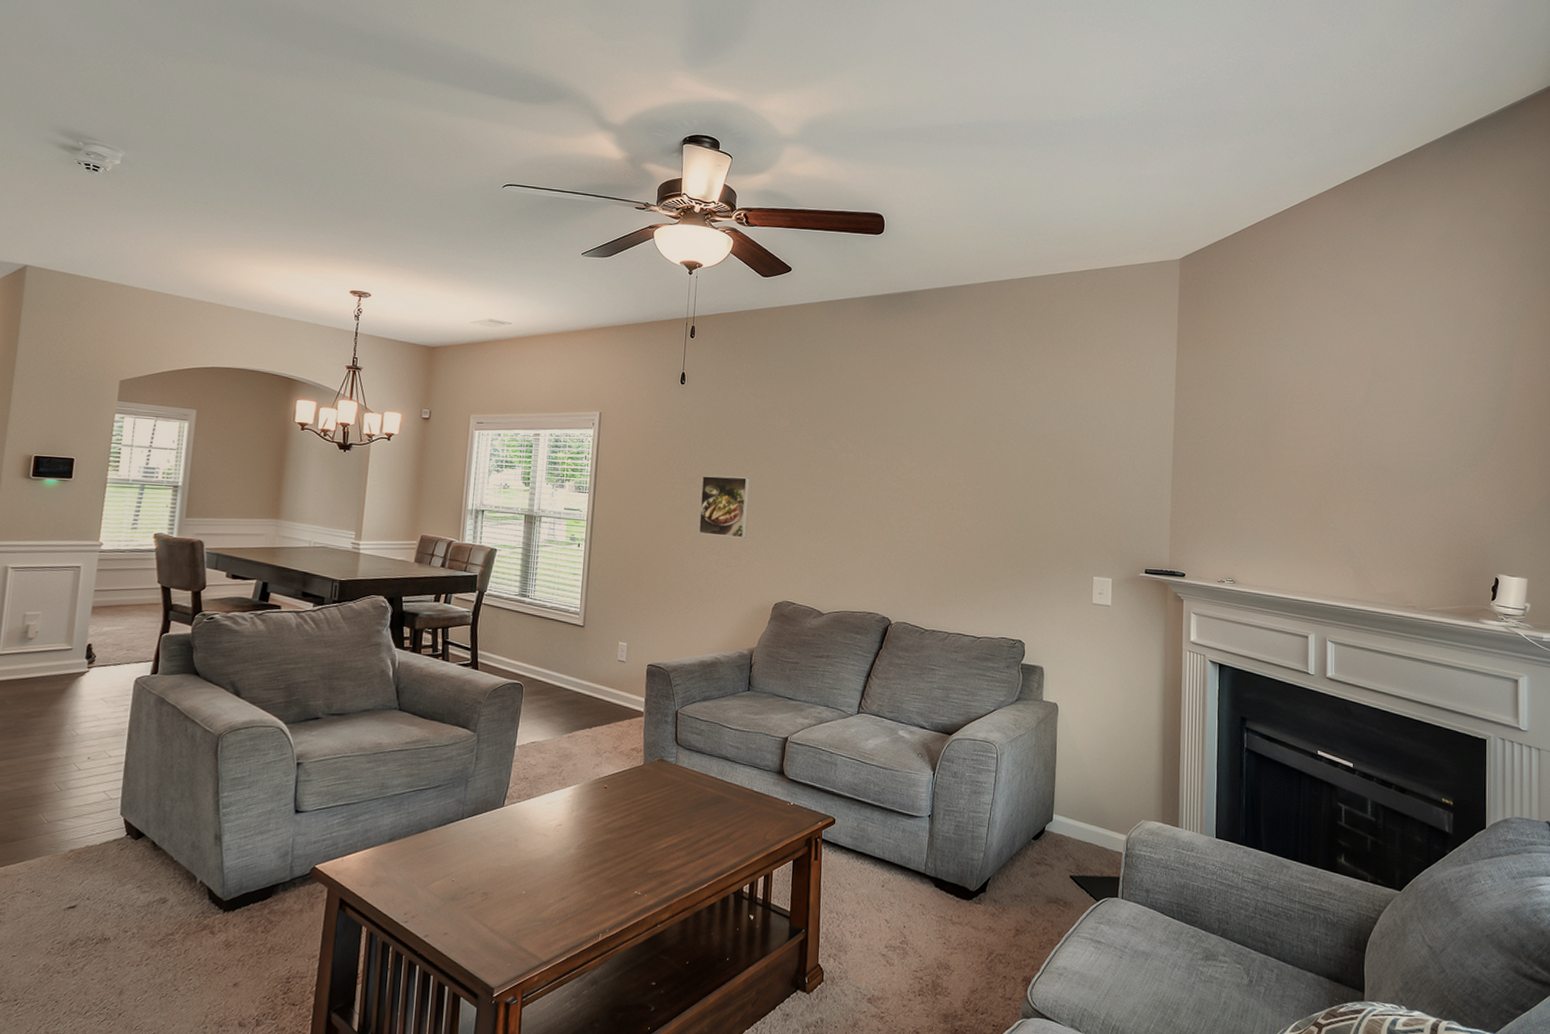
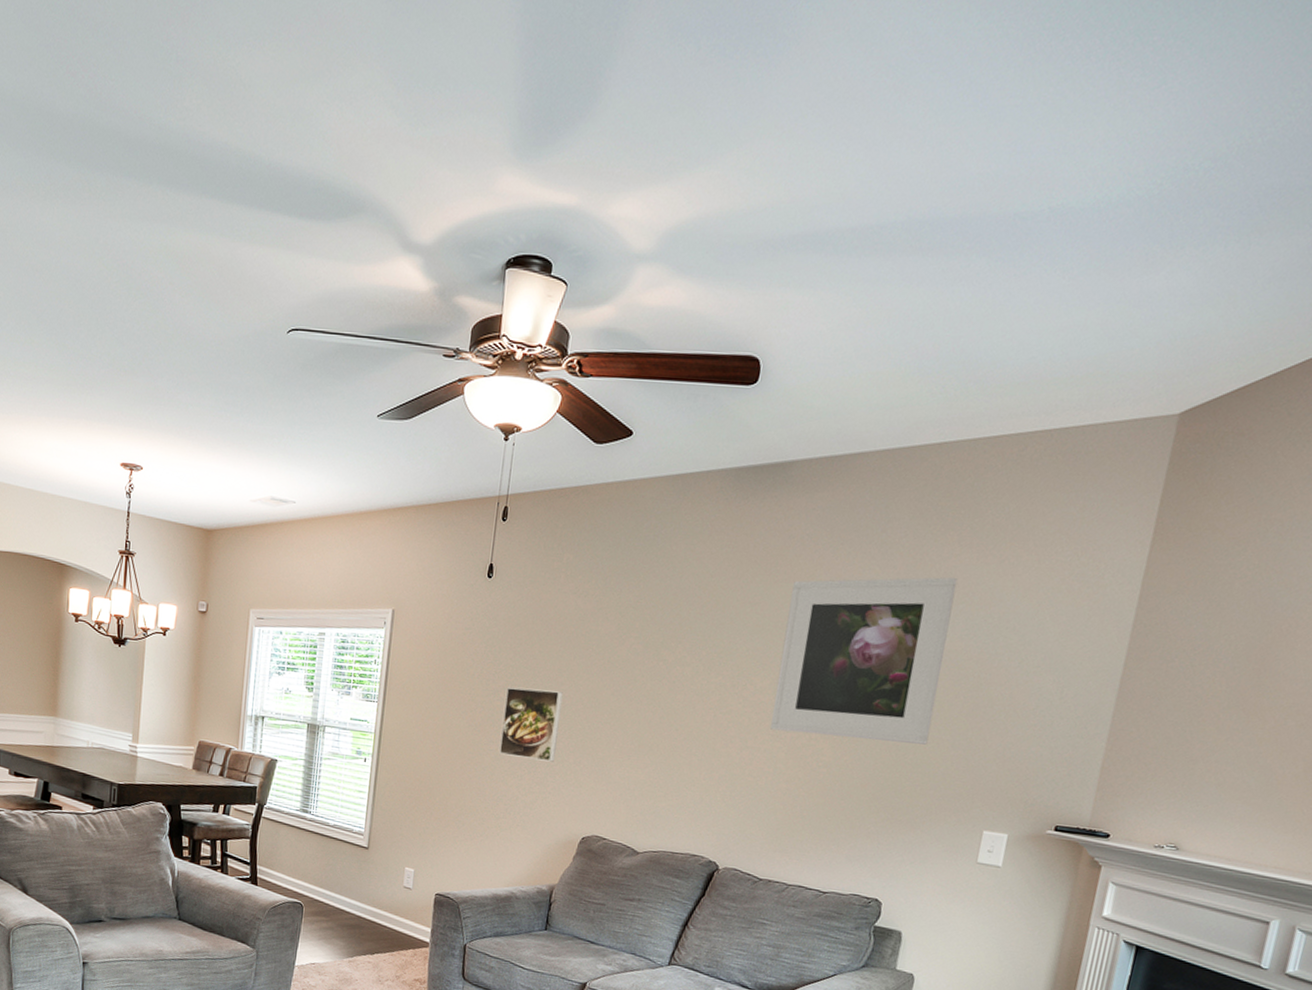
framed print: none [920,377,1047,509] -> present [769,576,958,745]

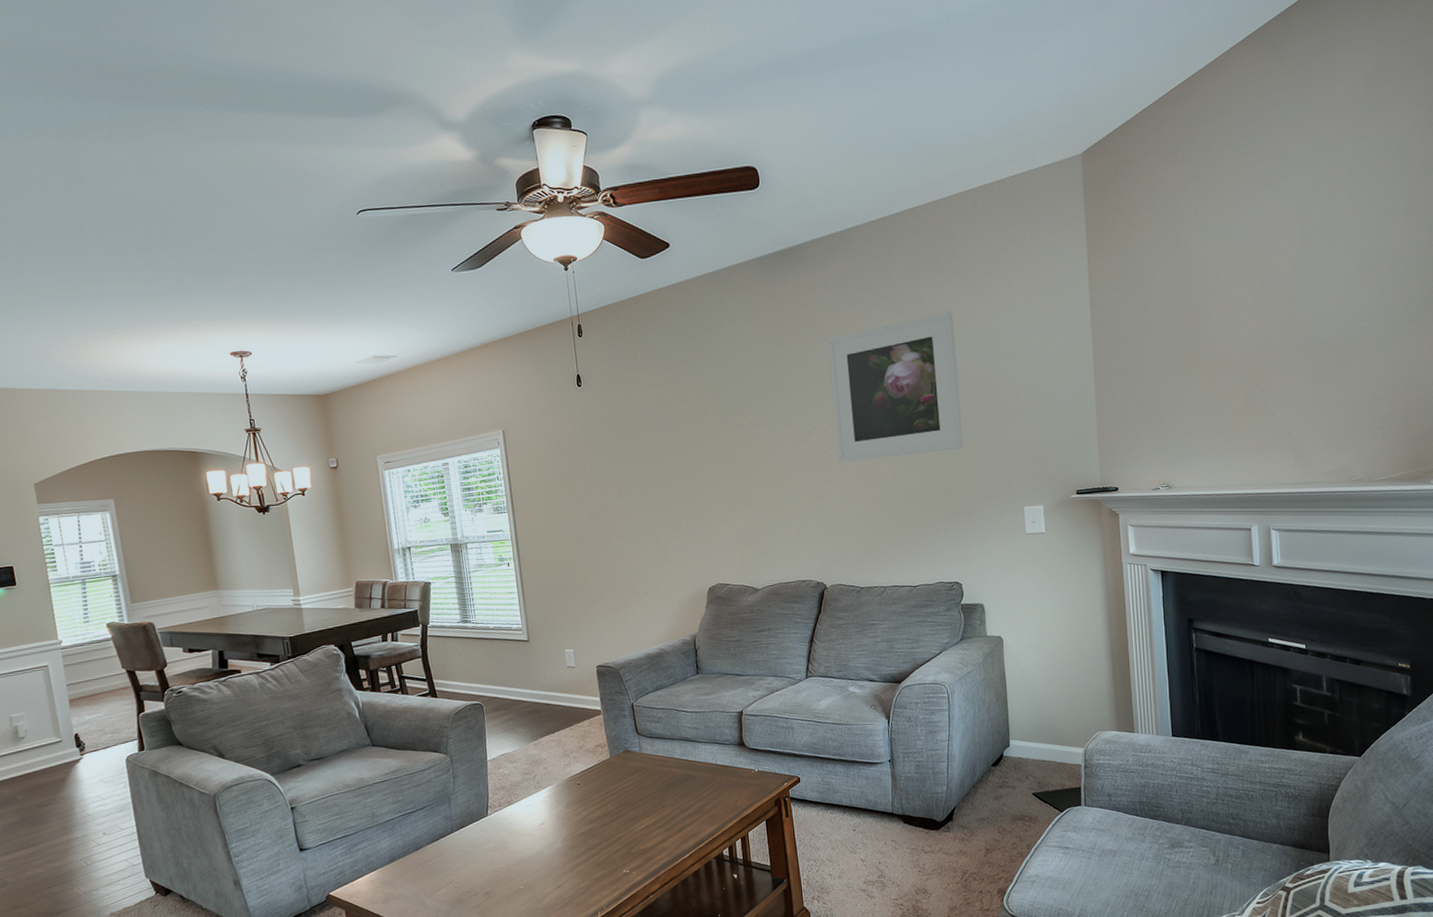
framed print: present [499,687,563,762] -> none [615,469,670,534]

